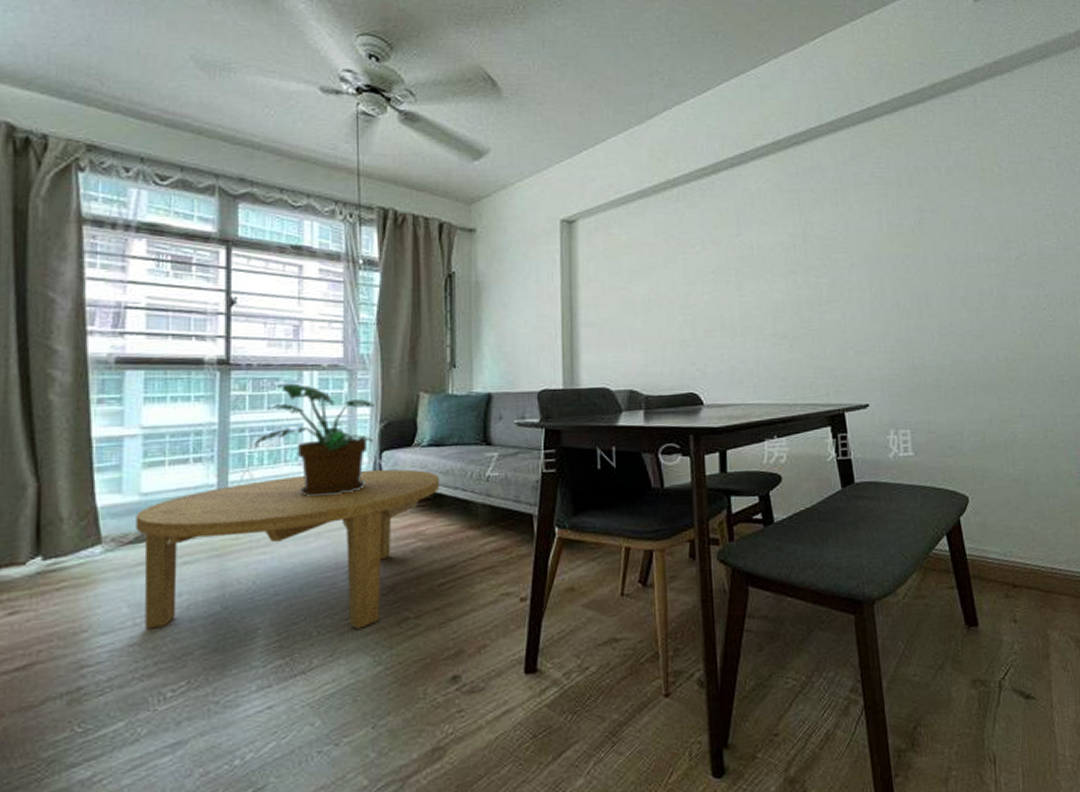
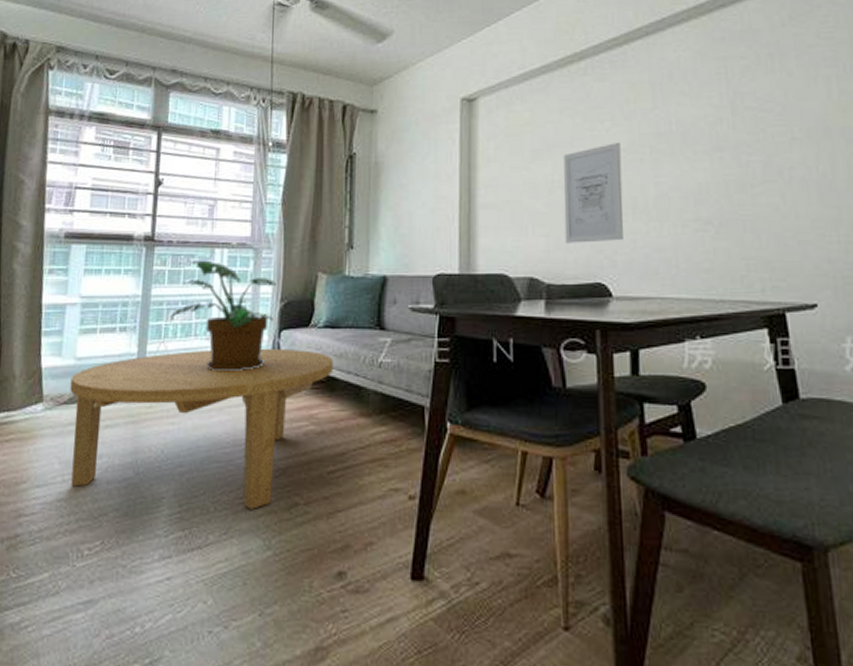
wall art: none [659,266,713,358] -> present [564,143,624,243]

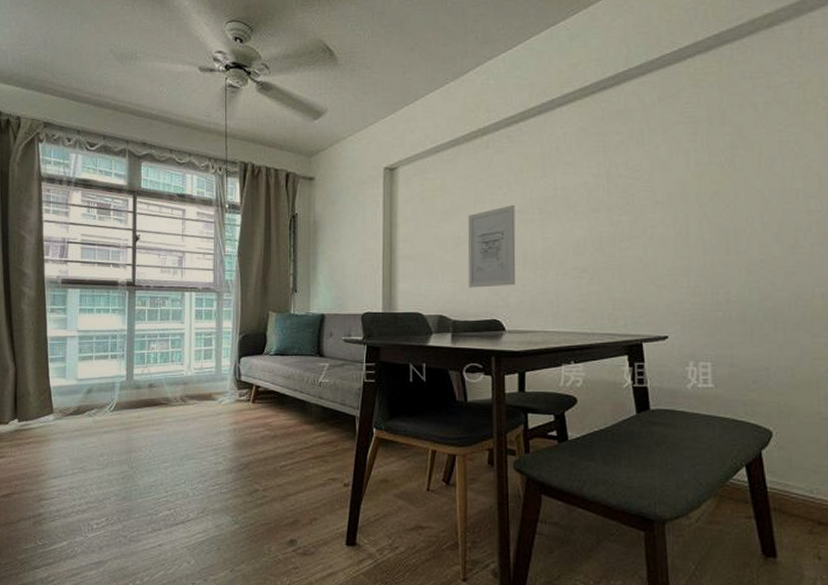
coffee table: present [70,348,334,509] -> none [74,371,283,494]
potted plant: present [169,258,276,372] -> none [150,300,235,390]

